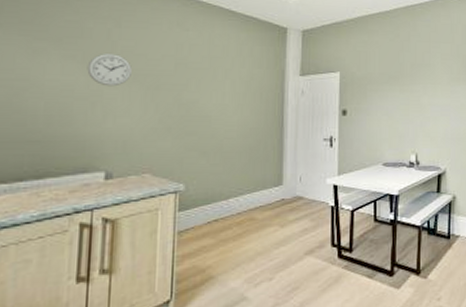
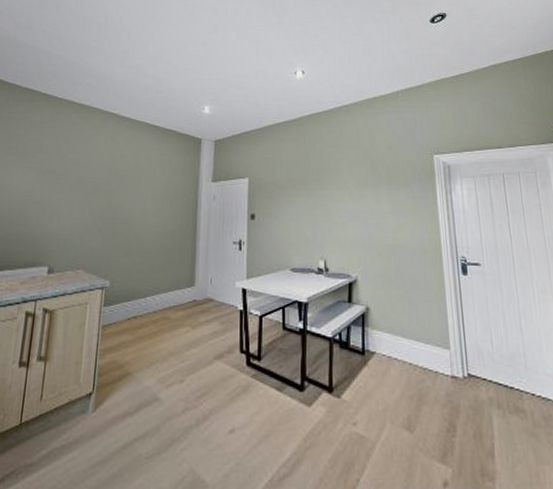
wall clock: present [87,54,132,87] -> none [41,165,75,193]

